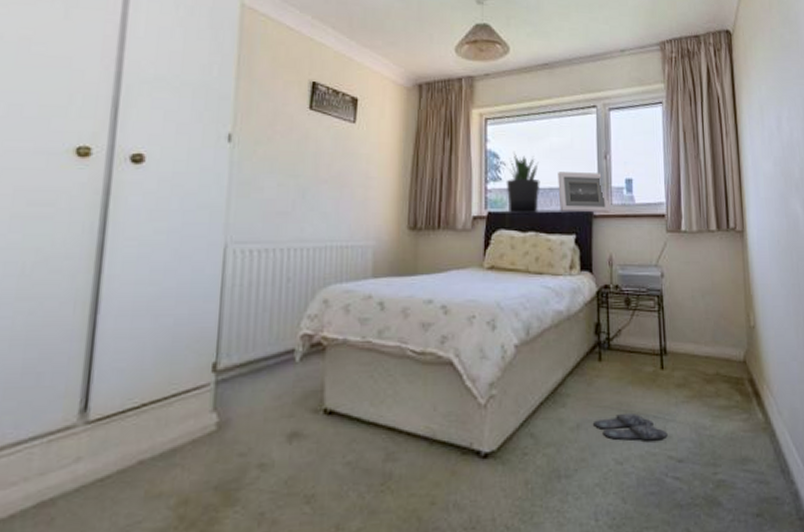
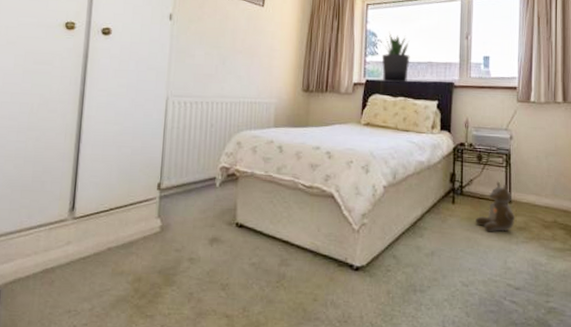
picture frame: present [558,172,611,213] -> none [425,49,469,84]
slippers: present [594,412,668,441] -> none [445,246,508,271]
teddy bear: none [627,329,673,393] -> present [476,181,516,232]

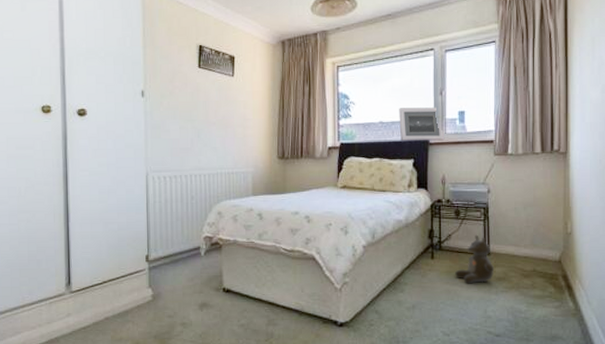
planter: present [381,31,410,83] -> none [355,92,384,145]
picture frame: none [425,49,469,84] -> present [399,107,445,142]

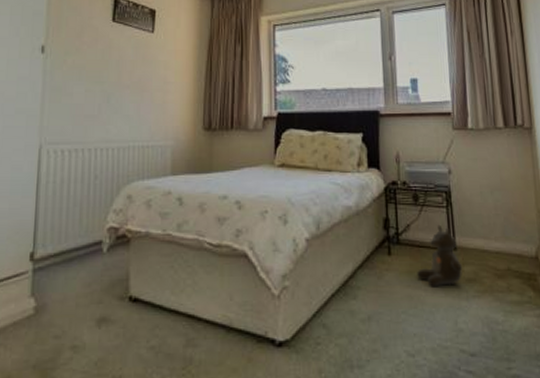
picture frame: present [399,107,445,142] -> none [344,73,397,112]

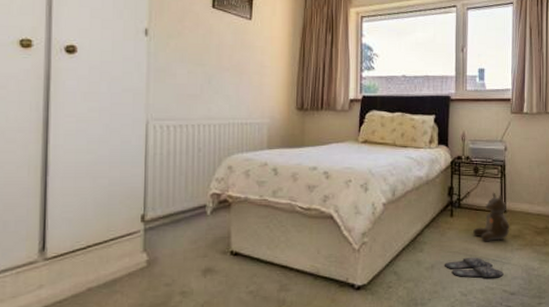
slippers: none [385,306,459,334] -> present [445,257,504,279]

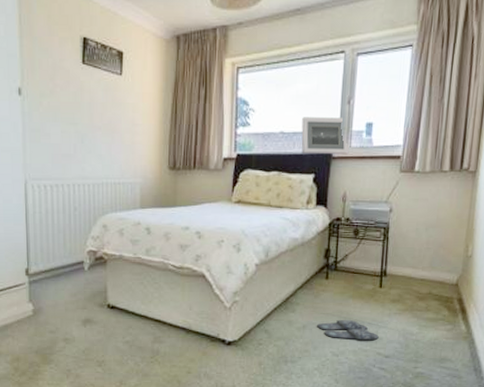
picture frame: none [422,62,465,98] -> present [301,117,349,155]
teddy bear: present [473,192,510,242] -> none [349,255,390,305]

